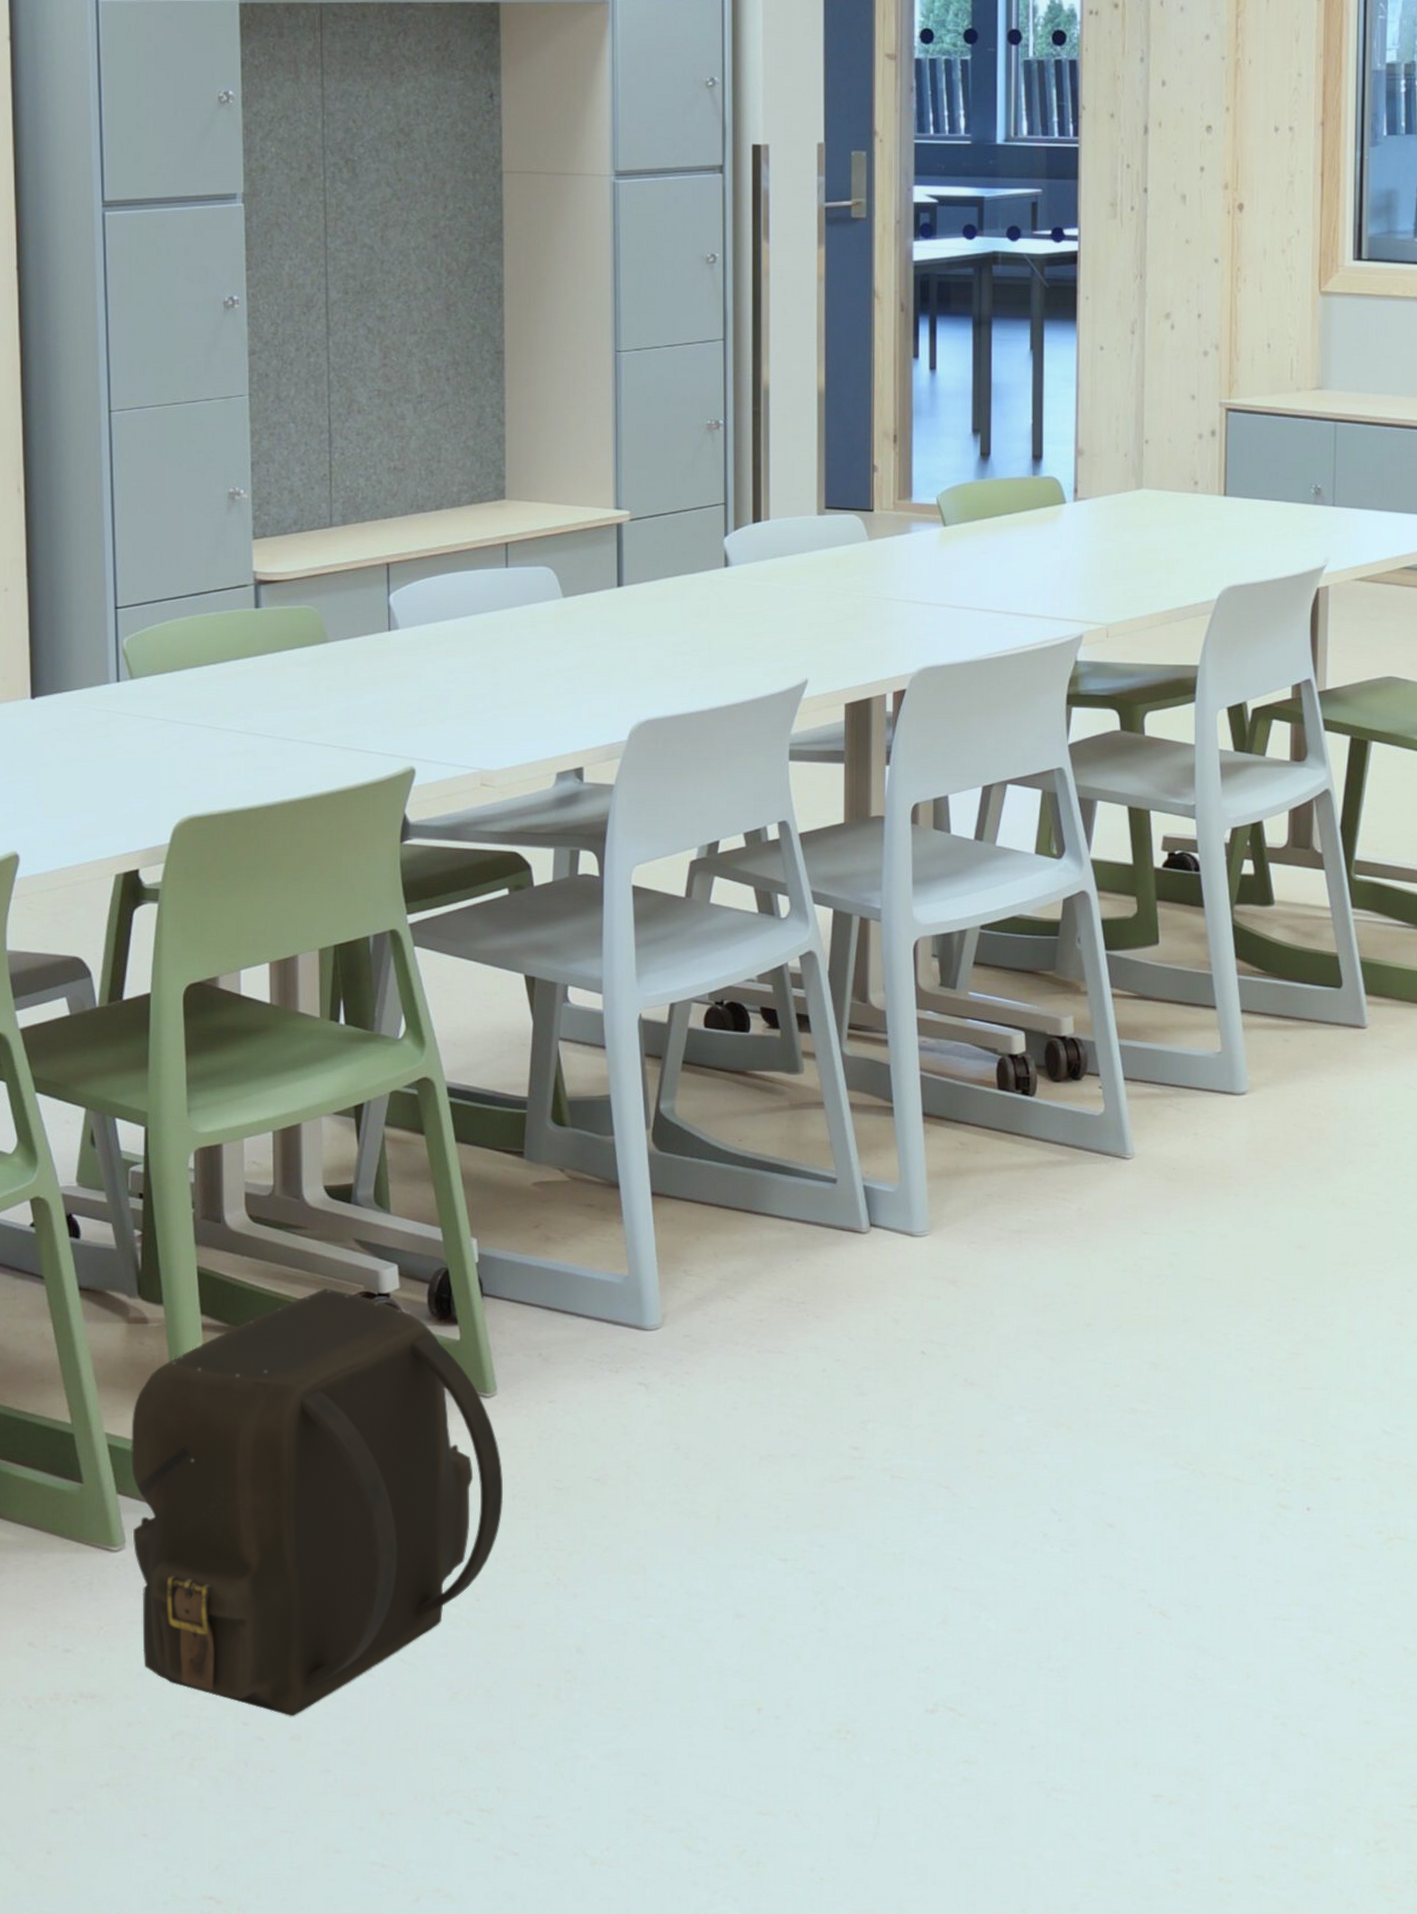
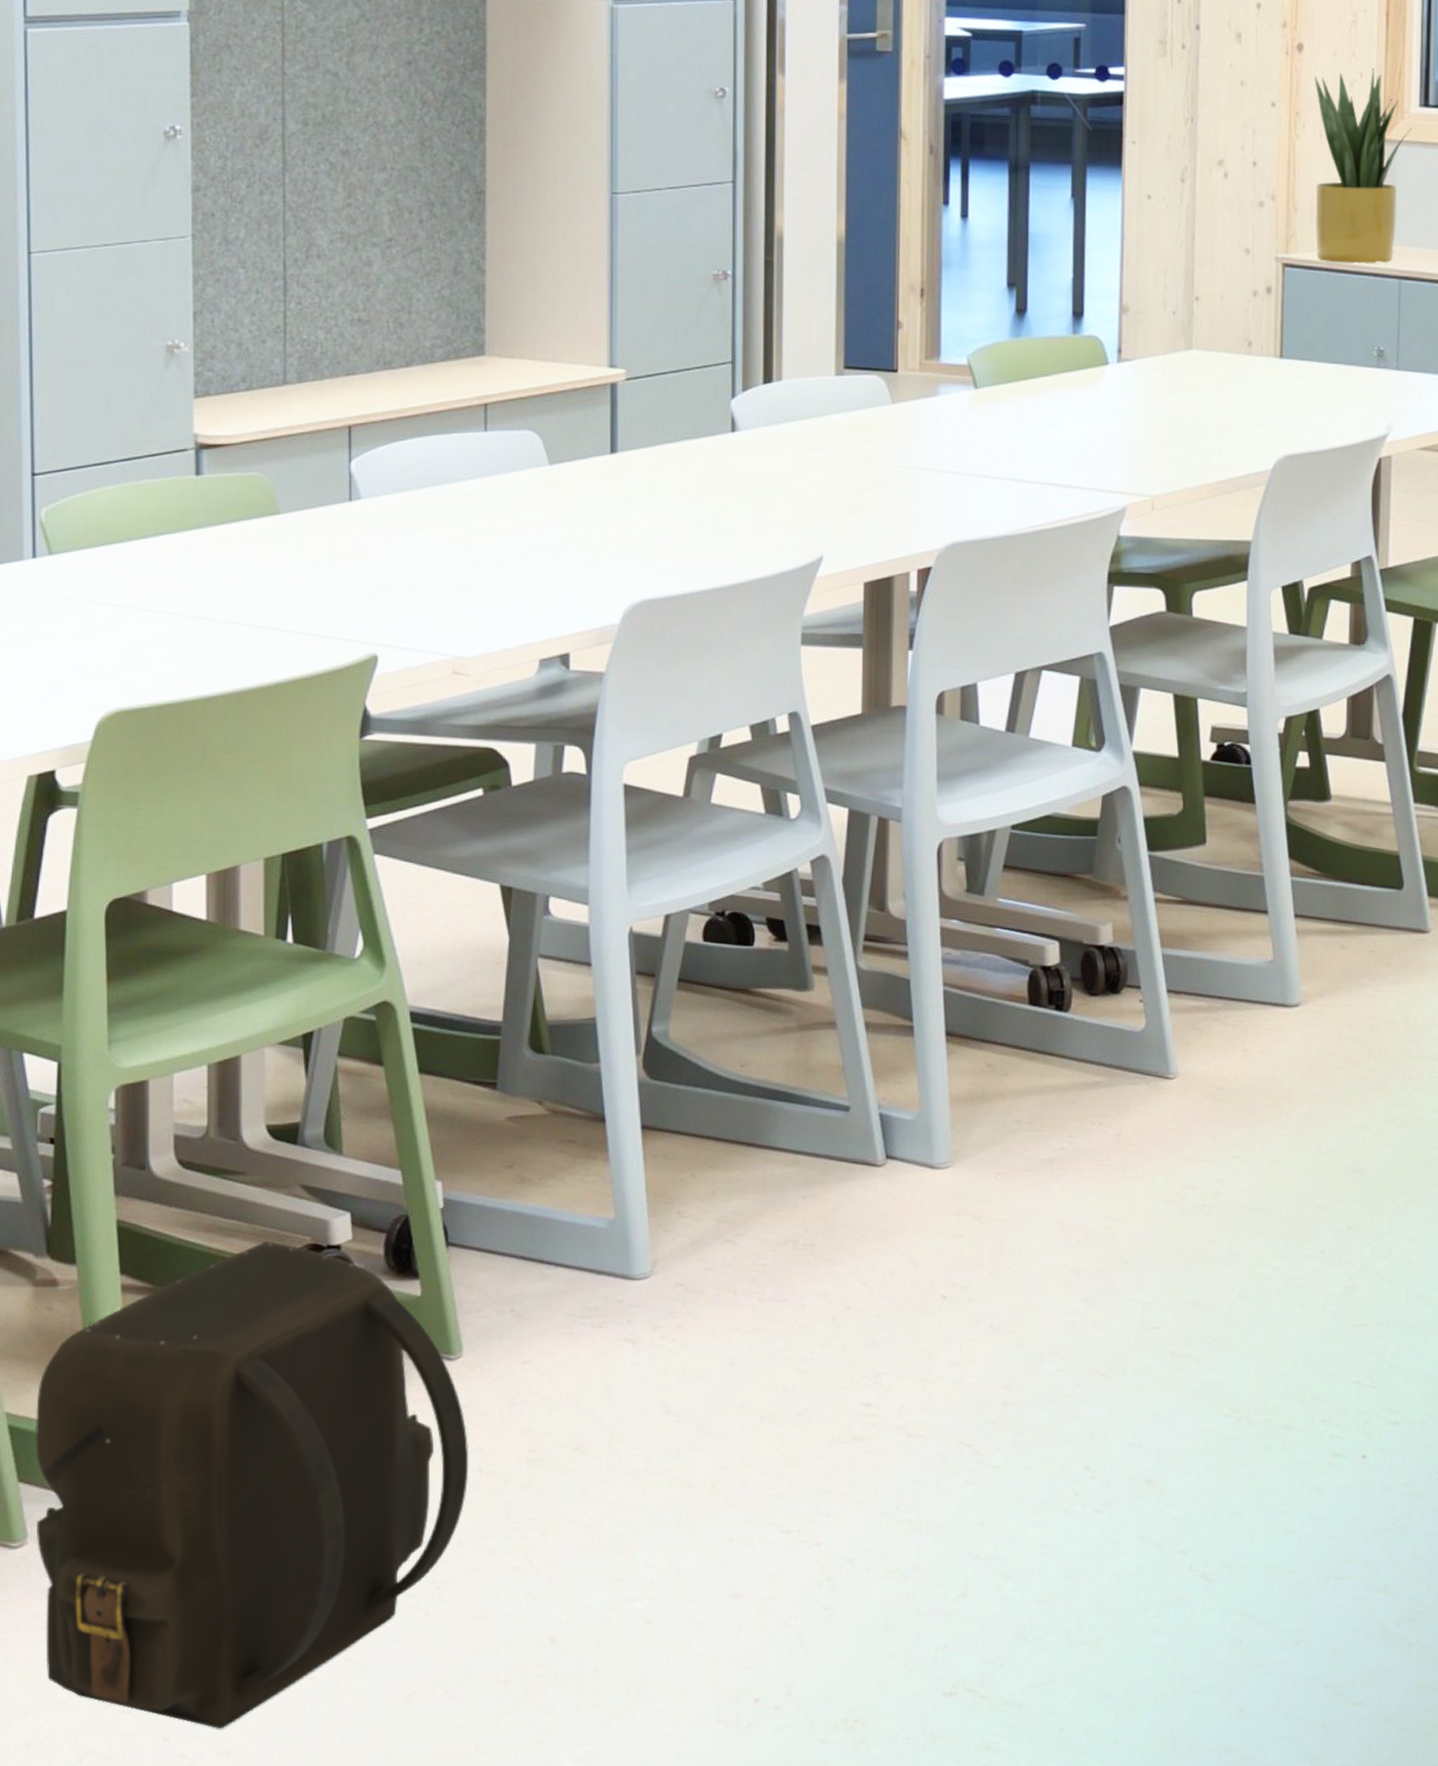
planter: none [1254,225,1346,408] -> present [1314,68,1412,264]

